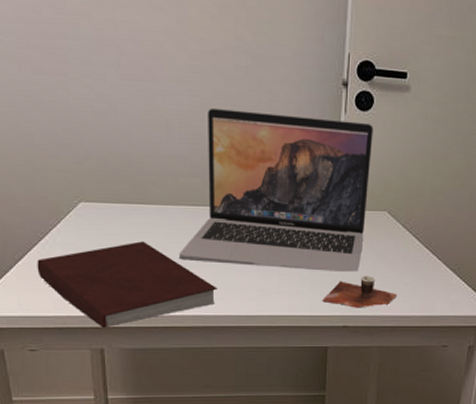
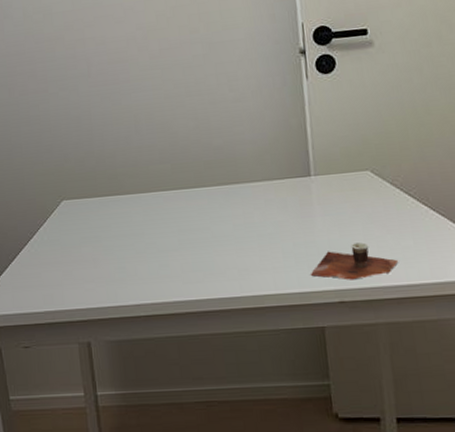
notebook: present [37,241,217,328] -> none [27,231,197,321]
laptop: present [180,107,373,273] -> none [156,84,348,245]

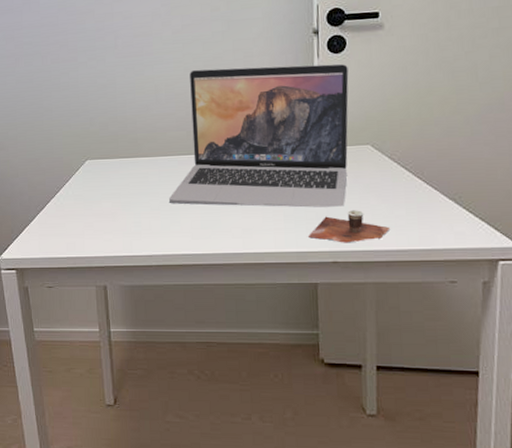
laptop: none [156,84,348,245] -> present [169,63,349,208]

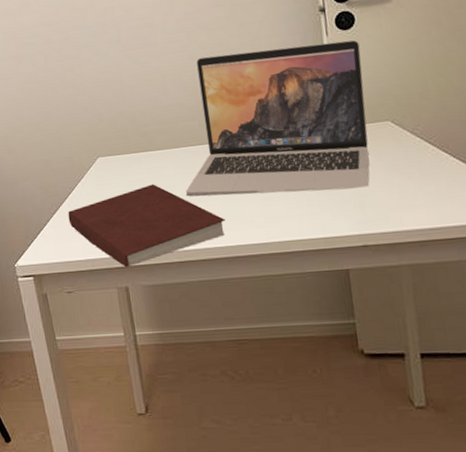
notebook: none [53,189,205,267] -> present [68,184,226,267]
cup: present [307,210,391,243] -> none [334,189,420,225]

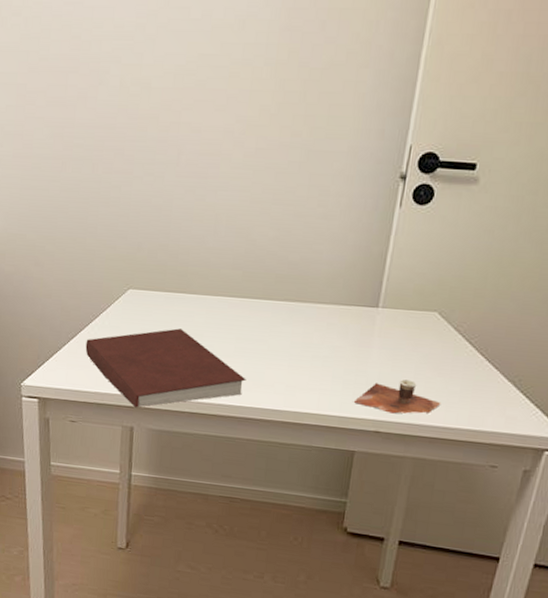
laptop: present [186,40,370,196] -> none [213,202,431,375]
cup: none [334,189,420,225] -> present [353,379,441,414]

